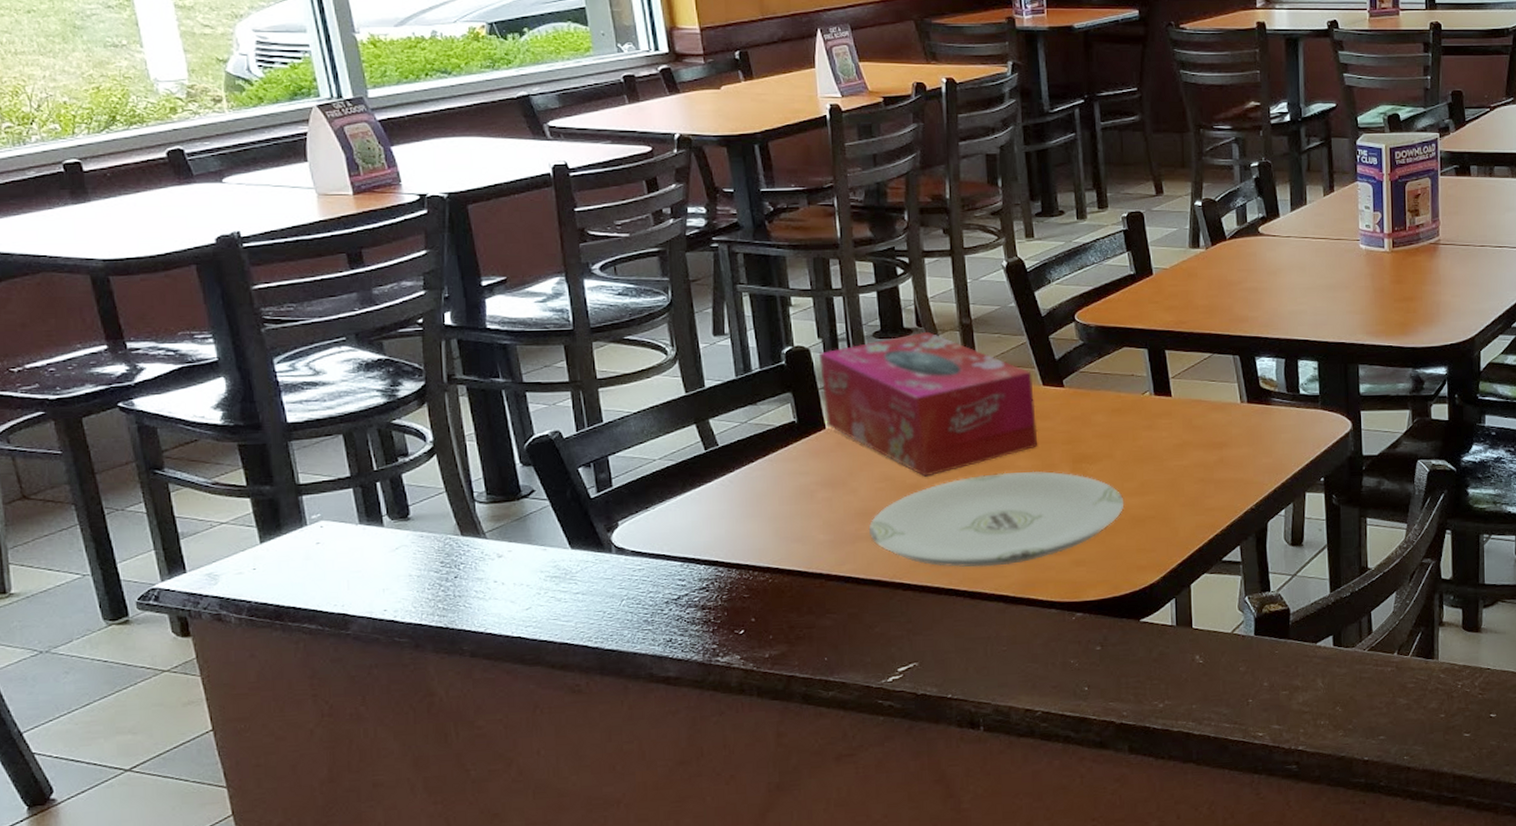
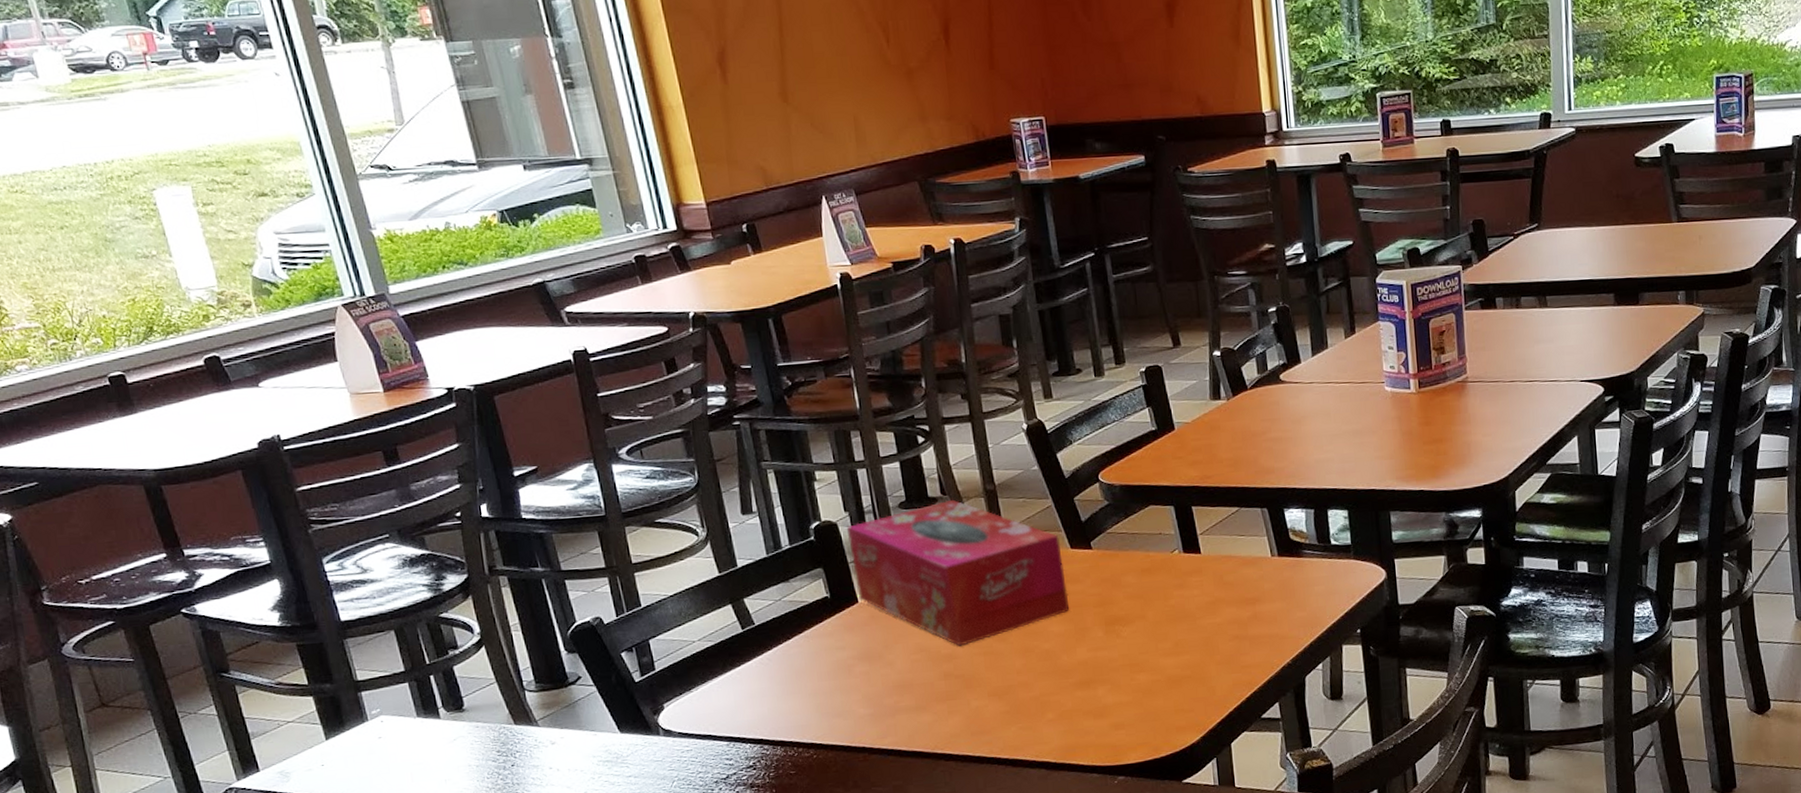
plate: present [869,471,1124,568] -> none [908,635,1160,736]

